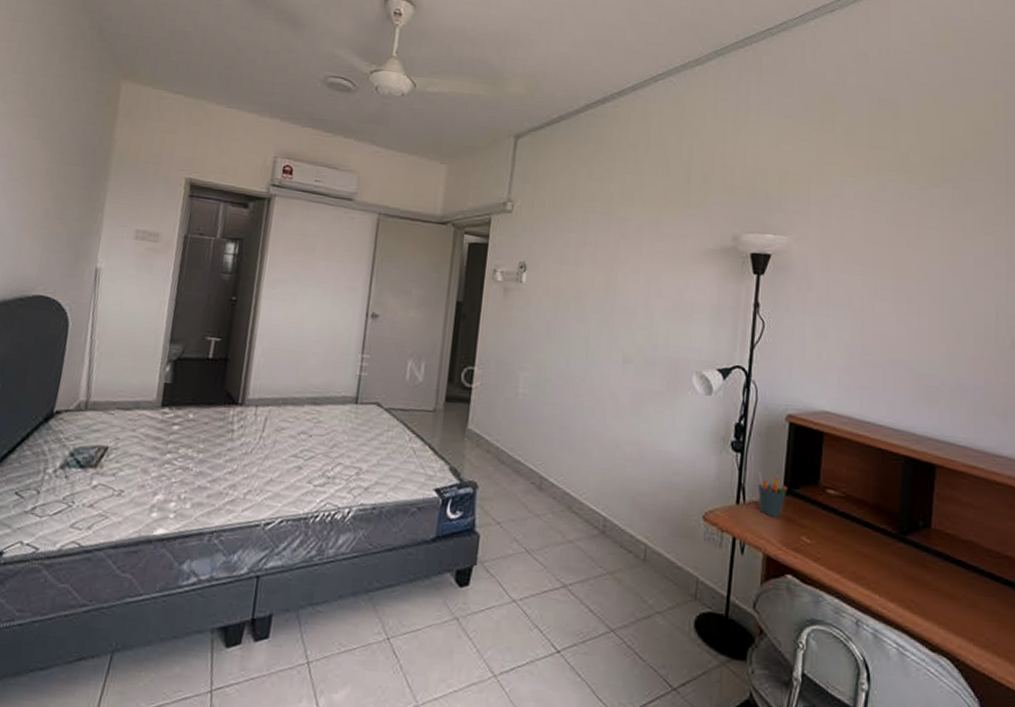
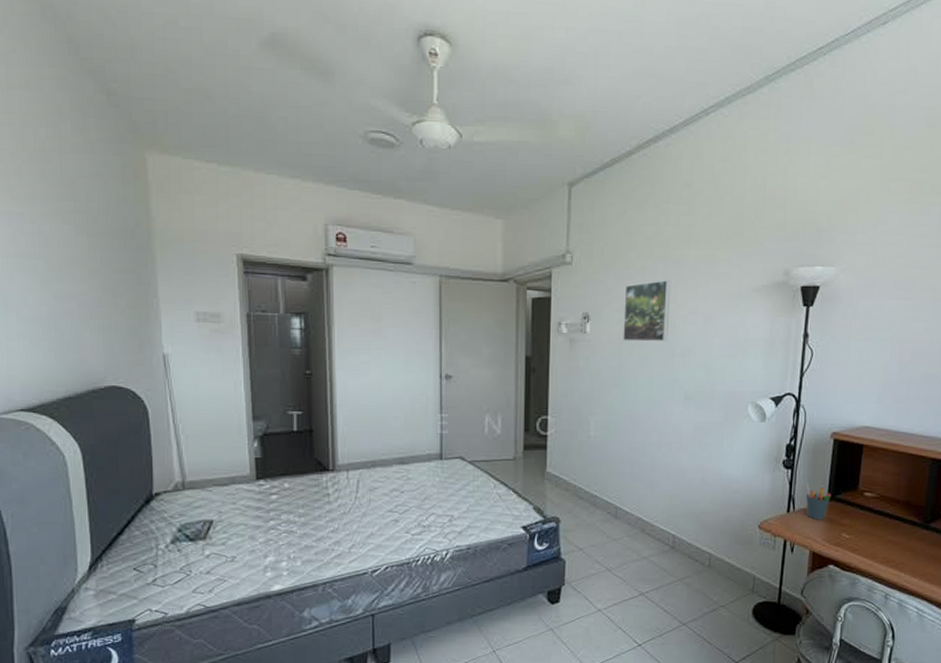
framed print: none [560,235,614,299] -> present [623,280,671,342]

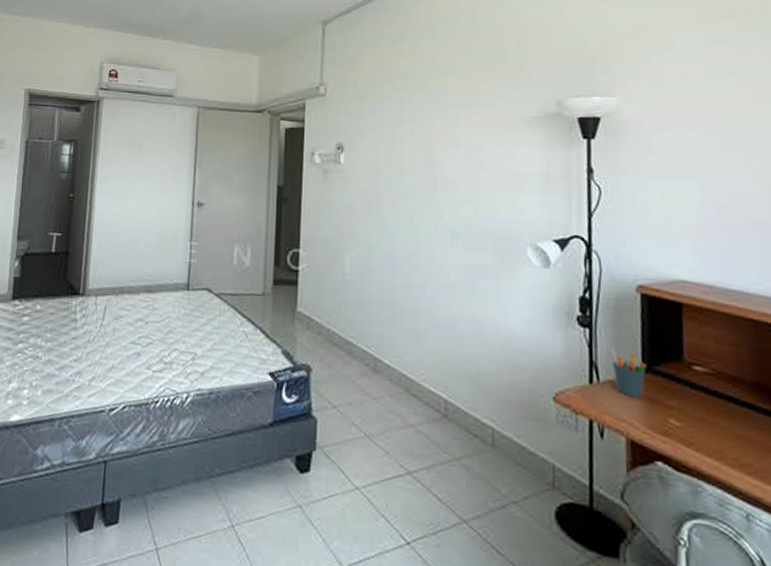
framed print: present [623,280,671,342] -> none [379,111,430,175]

